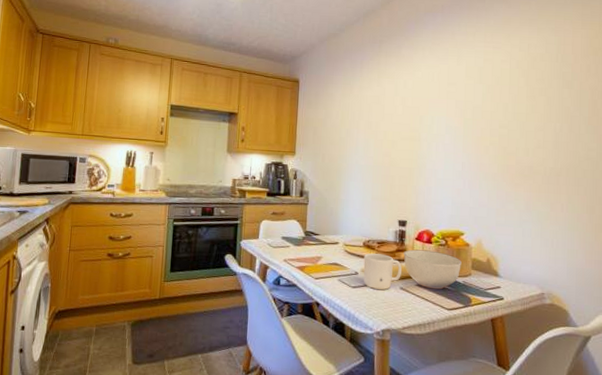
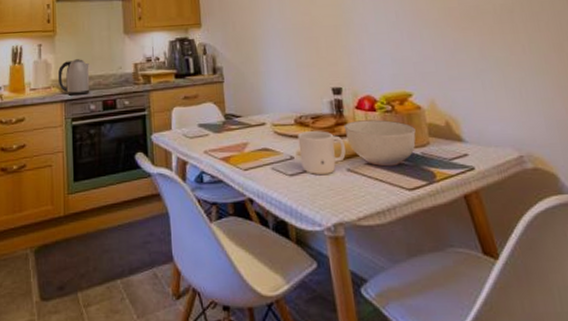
kettle: none [165,169,194,201] -> present [57,59,90,96]

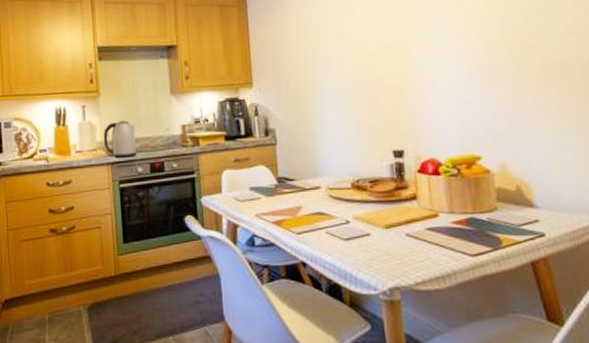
mug: present [298,131,346,176] -> none [354,195,405,240]
bowl: present [344,119,416,167] -> none [404,183,483,232]

